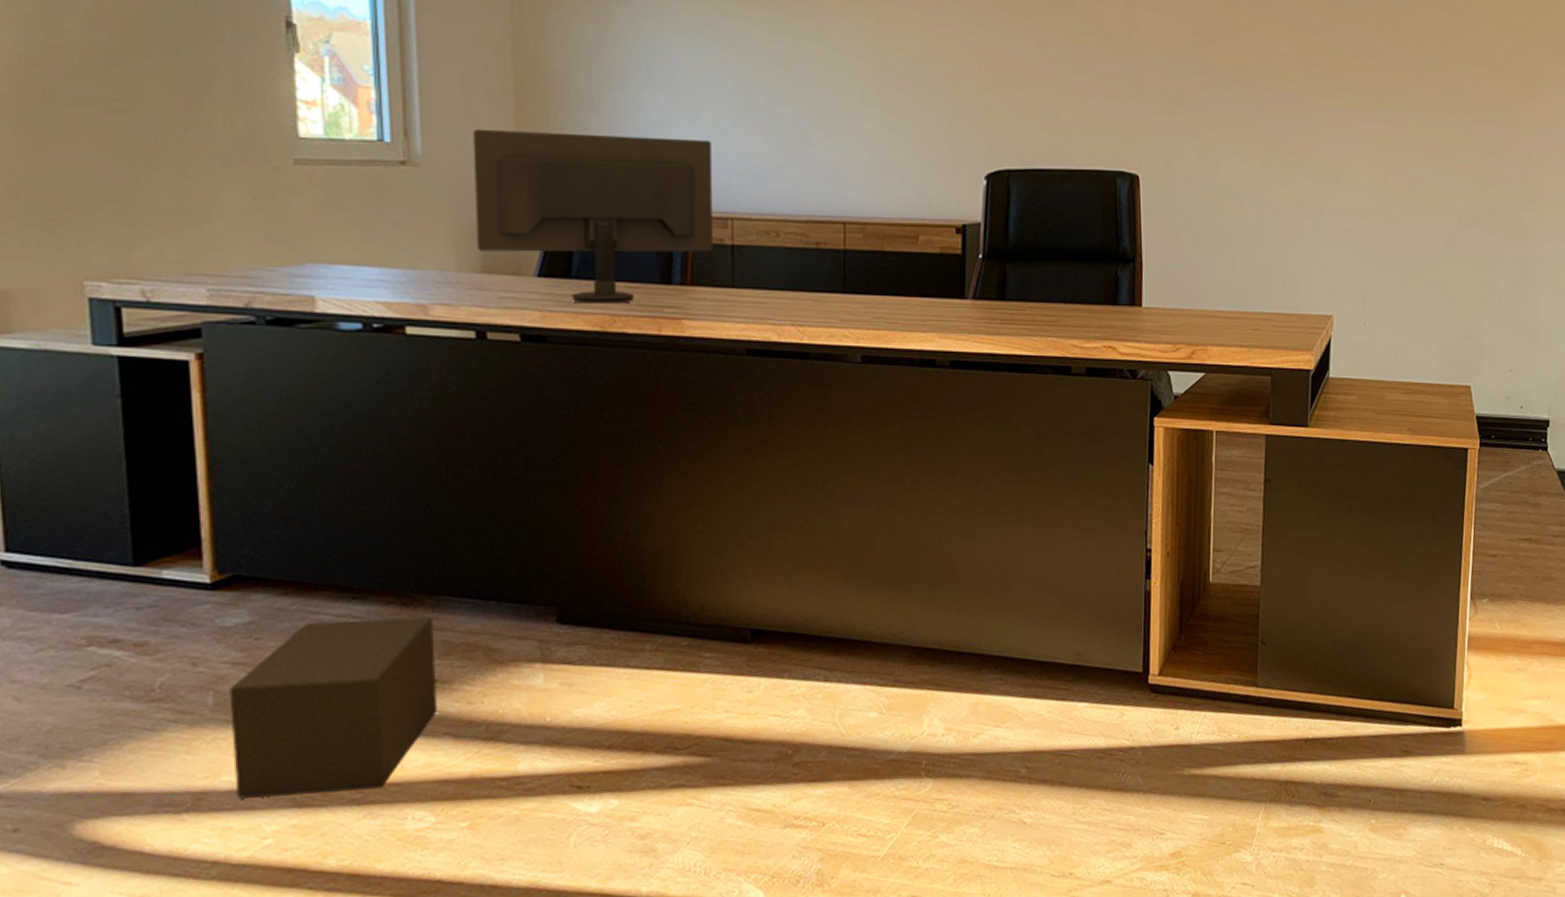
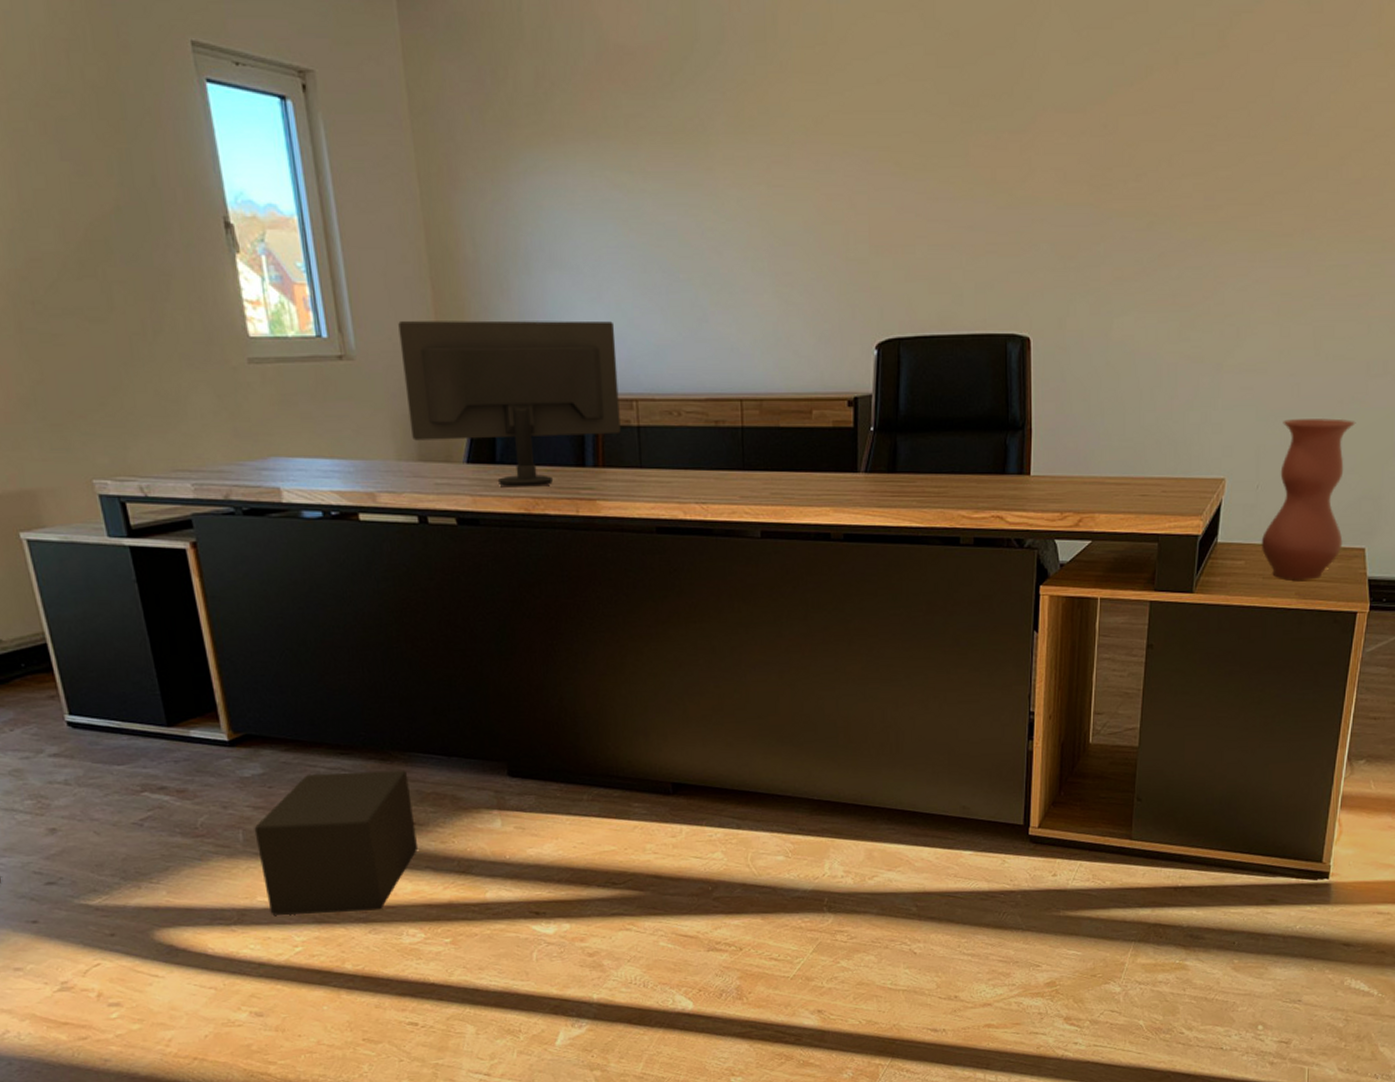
vase: none [1371,261,1453,416] -> present [1261,418,1356,580]

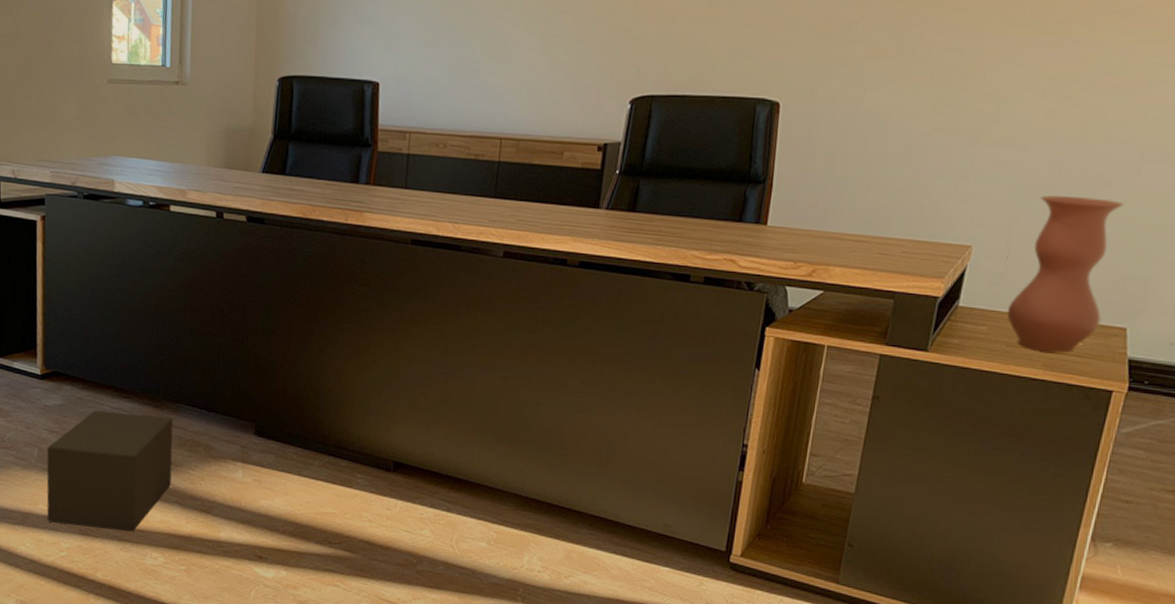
computer monitor: present [398,320,621,487] -> none [221,57,400,197]

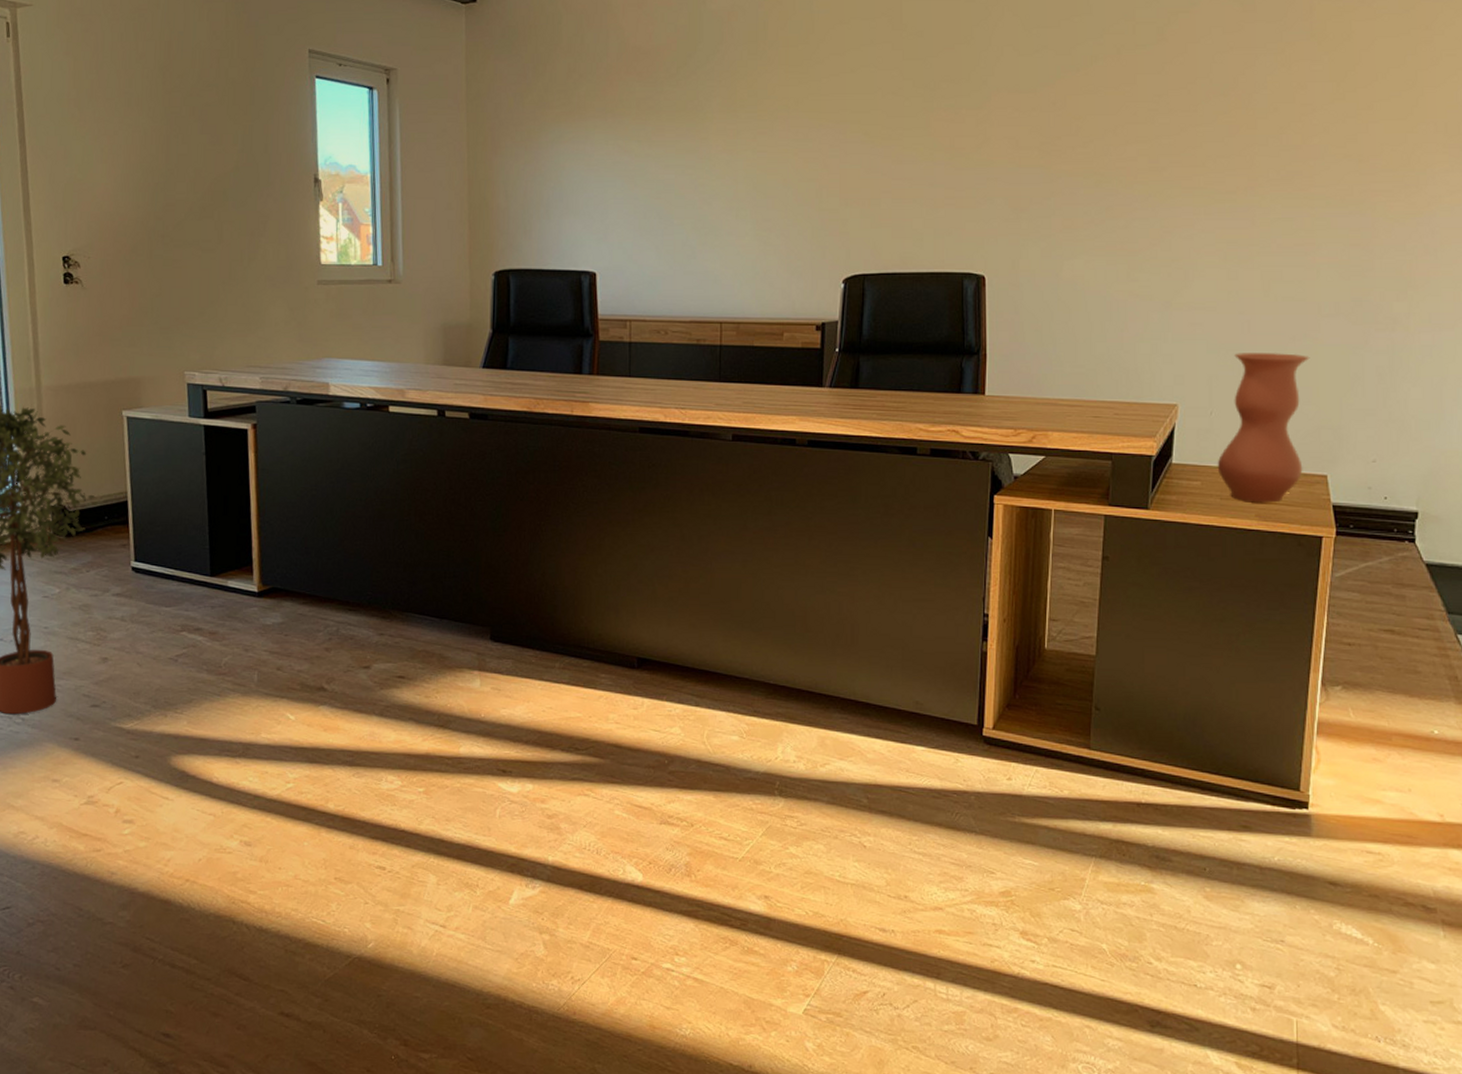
cardboard box: present [46,410,174,532] -> none [267,626,405,755]

